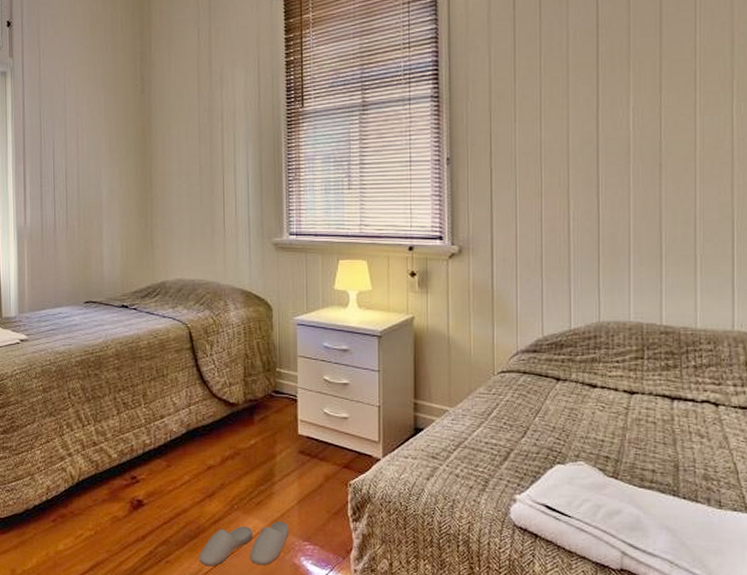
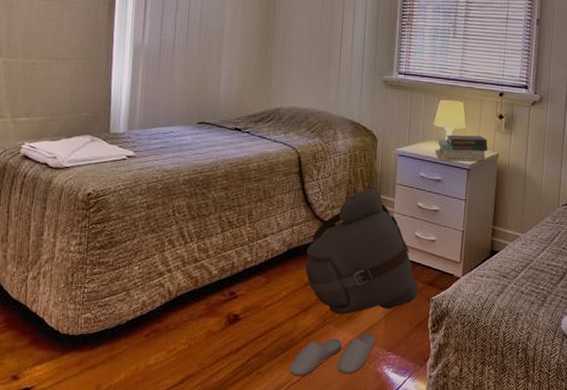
backpack: none [206,362,333,500] -> present [305,188,419,314]
books: none [338,298,400,328] -> present [434,135,488,162]

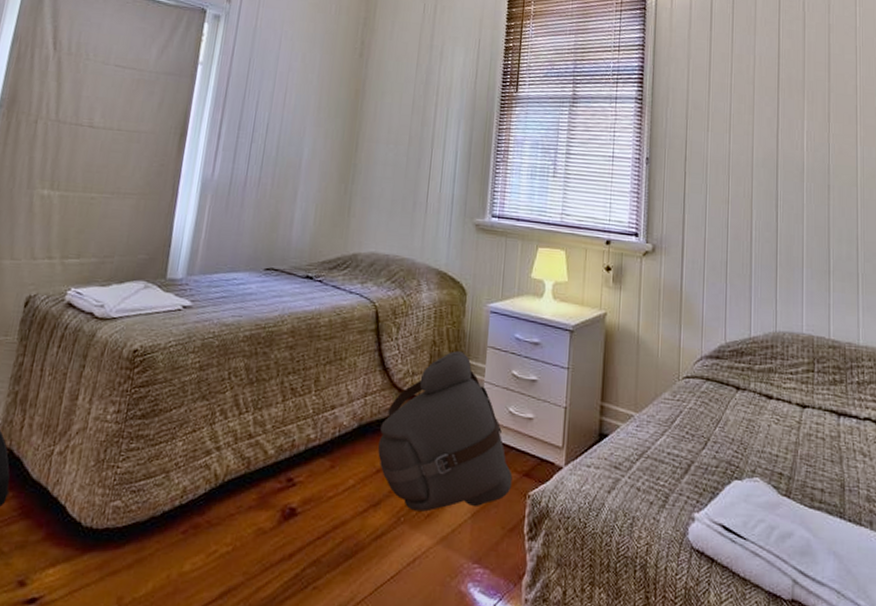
slippers: present [289,334,375,377] -> none [352,538,459,595]
books: present [434,135,488,162] -> none [531,289,594,322]

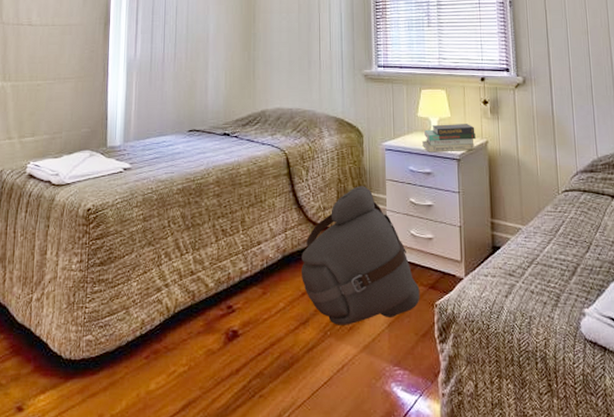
books: none [531,289,594,322] -> present [421,124,476,153]

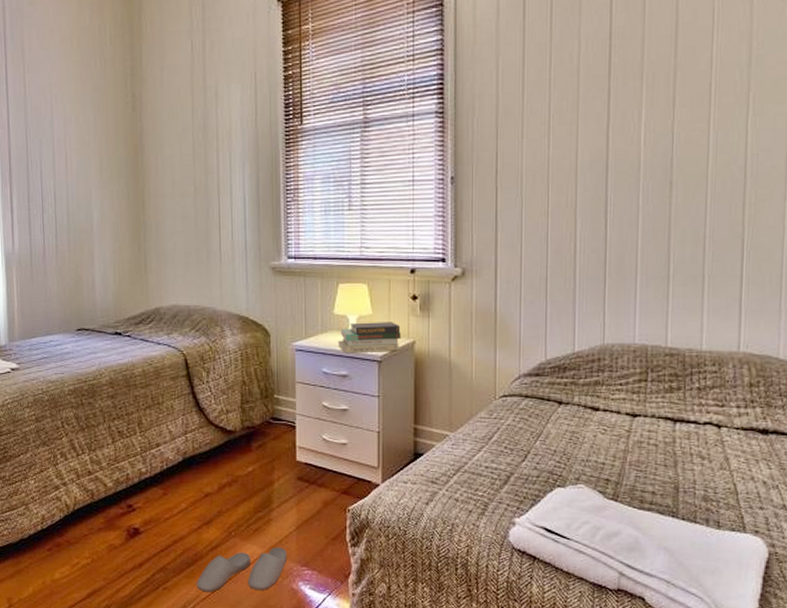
slippers: none [292,347,380,399] -> present [196,548,287,593]
backpack: present [300,186,420,325] -> none [203,388,331,527]

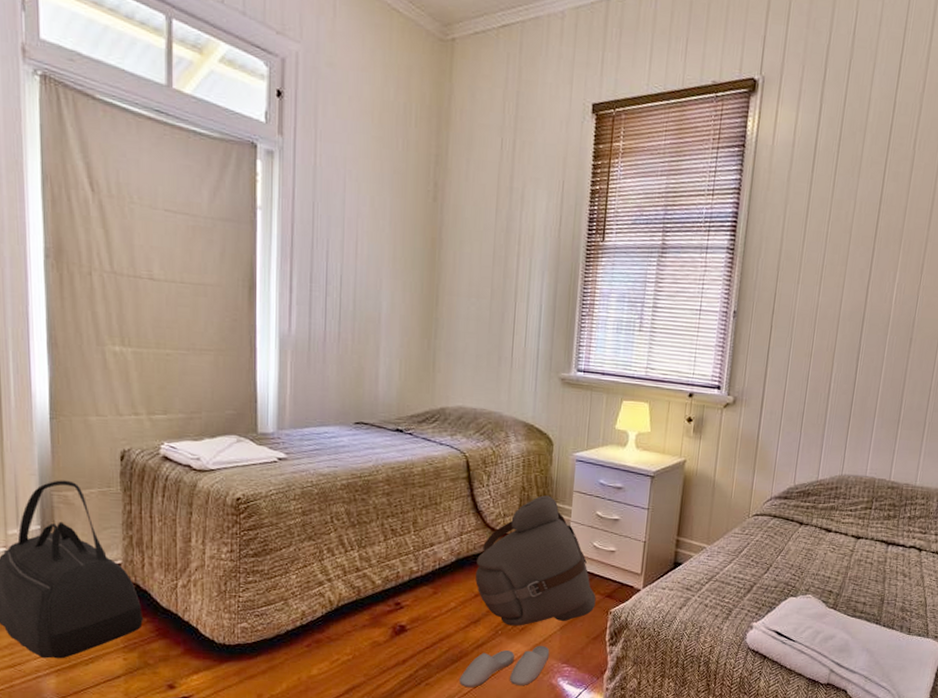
backpack: none [203,388,331,527] -> present [475,495,596,626]
books: present [337,322,401,354] -> none [615,439,675,468]

